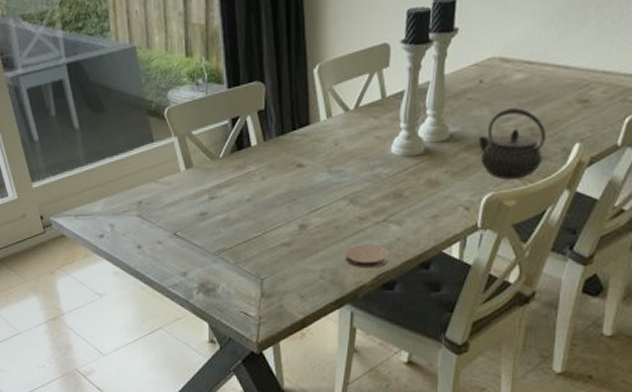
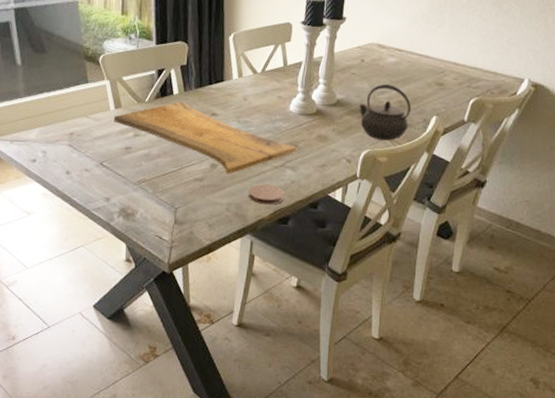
cutting board: none [185,153,402,236] -> present [113,101,297,175]

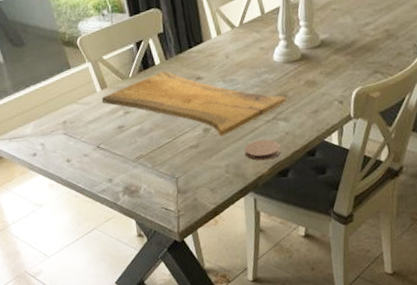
kettle: present [359,84,411,141] -> none [344,13,399,76]

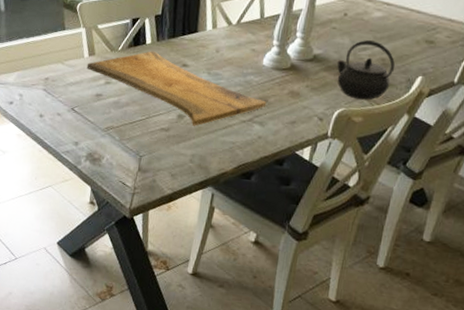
coaster: present [244,139,282,161] -> none [213,137,251,159]
kettle: none [344,13,399,76] -> present [337,40,395,100]

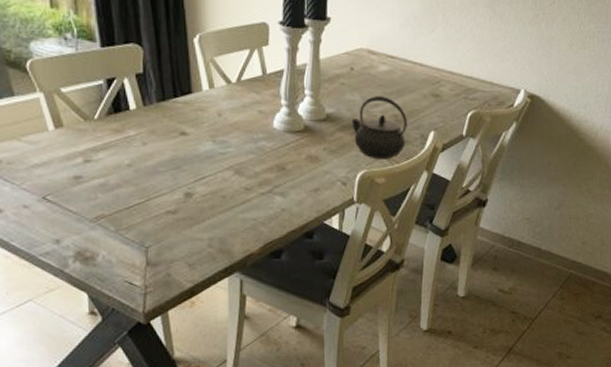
cutting board: present [87,51,267,126] -> none [54,118,285,205]

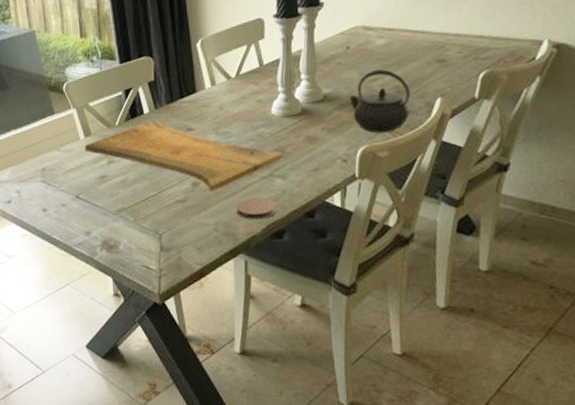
cutting board: none [54,118,285,205] -> present [84,120,284,192]
coaster: none [232,214,276,237] -> present [236,197,277,220]

